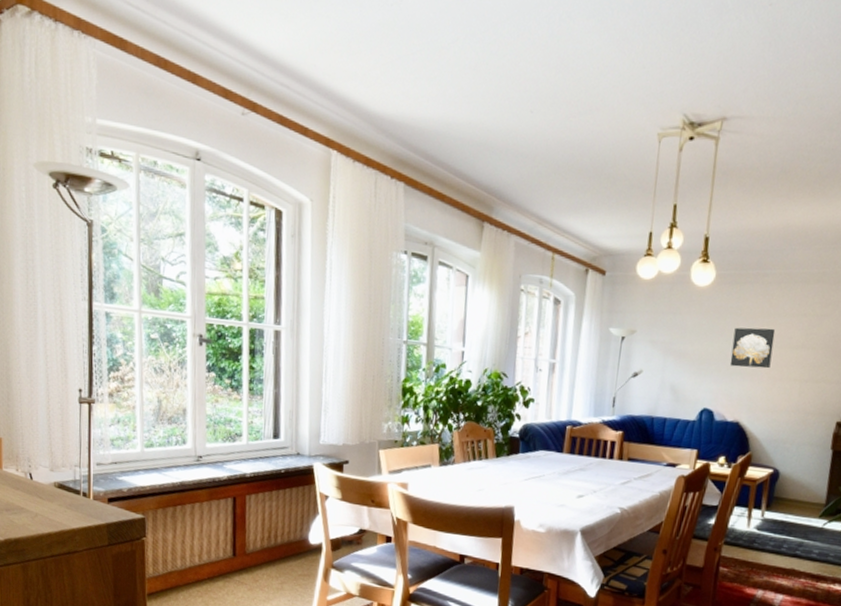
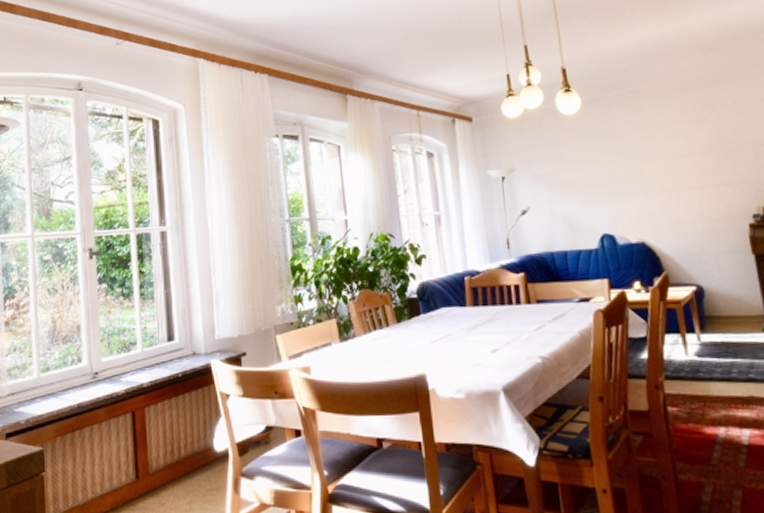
wall art: present [729,327,776,369] -> none [614,141,661,187]

